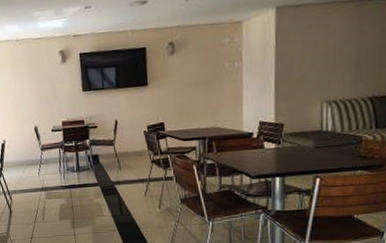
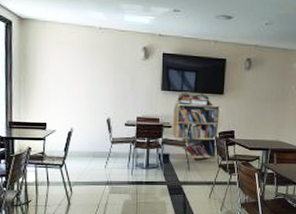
bookshelf: none [97,88,151,159] -> present [172,91,223,161]

